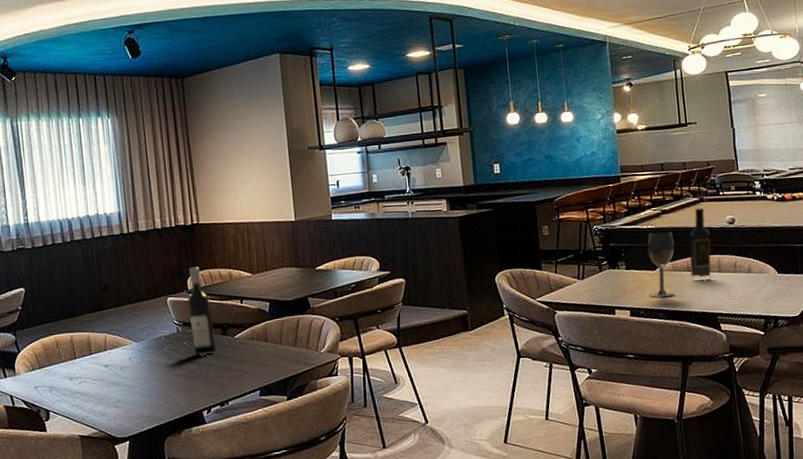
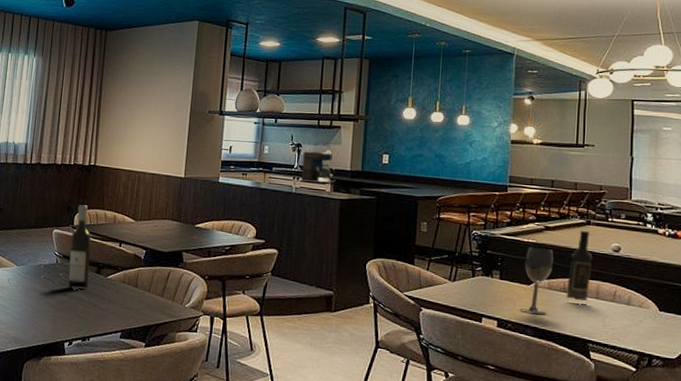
coffee maker: none [413,171,451,206] -> present [301,151,336,184]

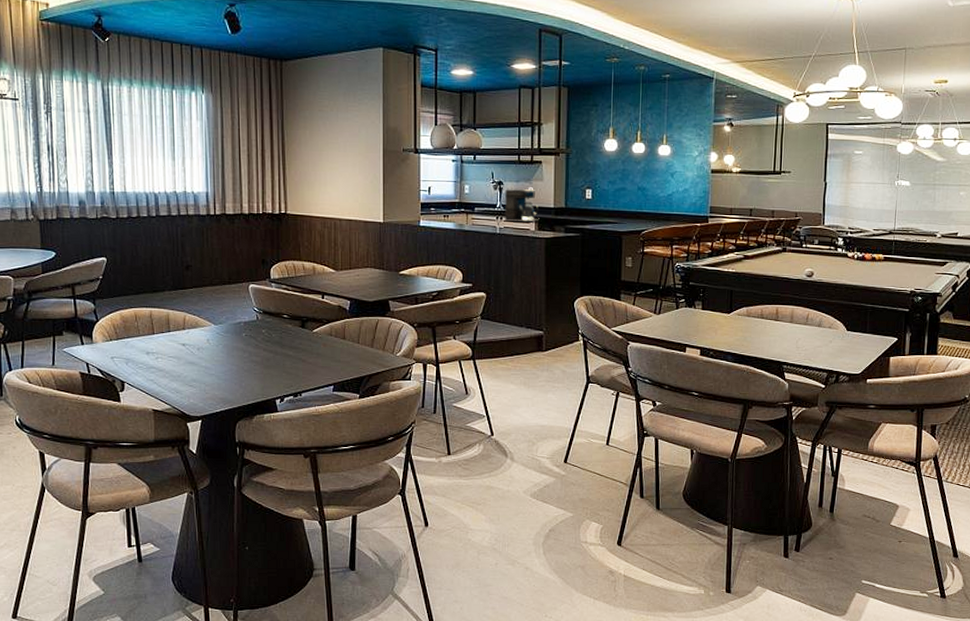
bottle: present [68,205,92,290] -> none [269,257,293,345]
wine glass: present [521,246,554,315] -> none [722,276,753,341]
wine bottle: present [566,230,593,303] -> none [763,257,788,327]

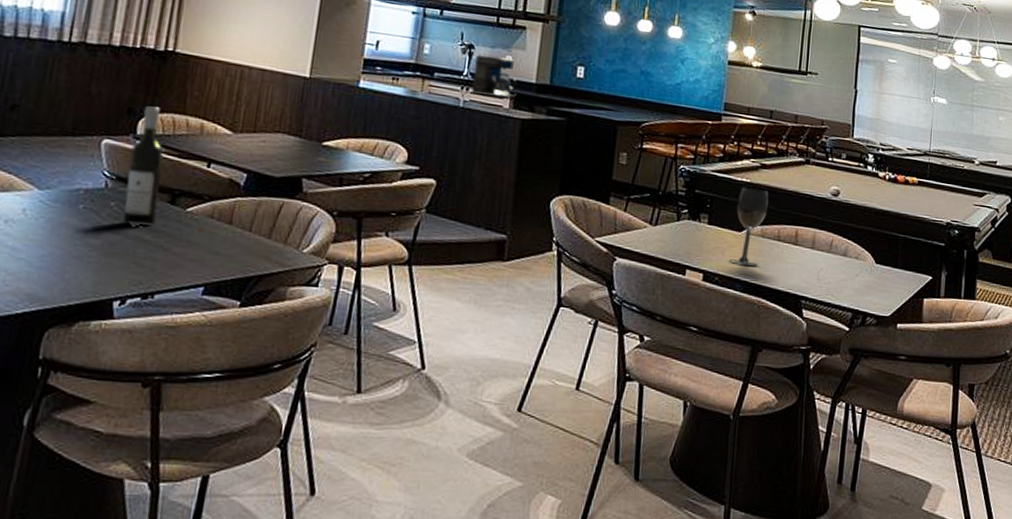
bottle: none [269,257,293,345] -> present [123,106,164,227]
wine glass: none [722,276,753,341] -> present [730,186,769,267]

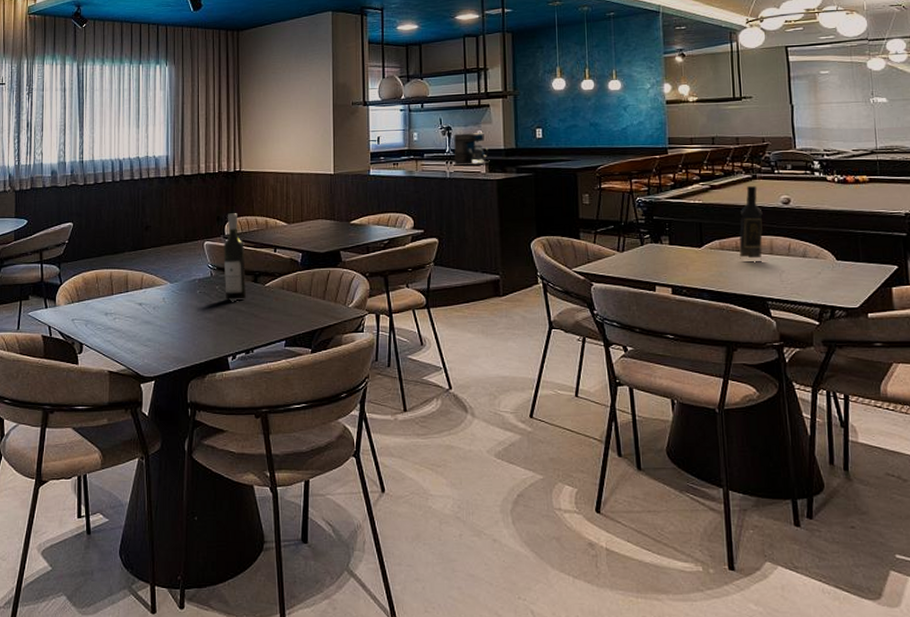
wine glass: present [730,186,769,267] -> none [693,207,724,277]
wine bottle: none [780,170,810,253] -> present [739,185,763,260]

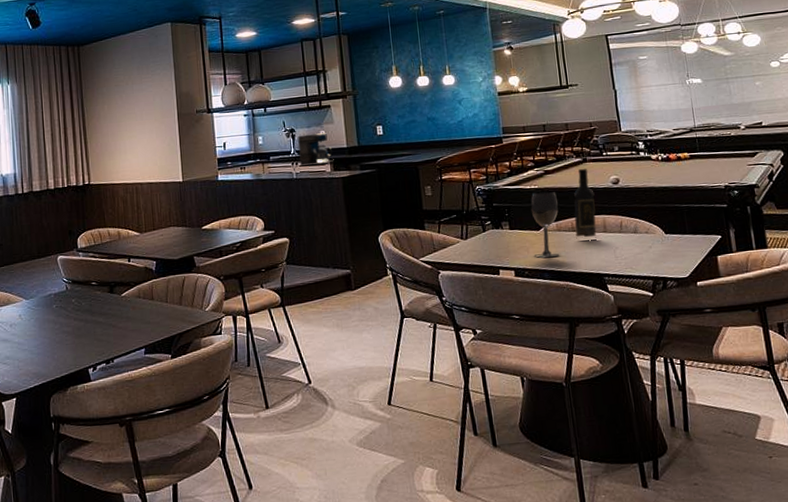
bottle: present [223,213,246,301] -> none [77,226,103,313]
wine glass: none [693,207,724,277] -> present [530,192,560,258]

